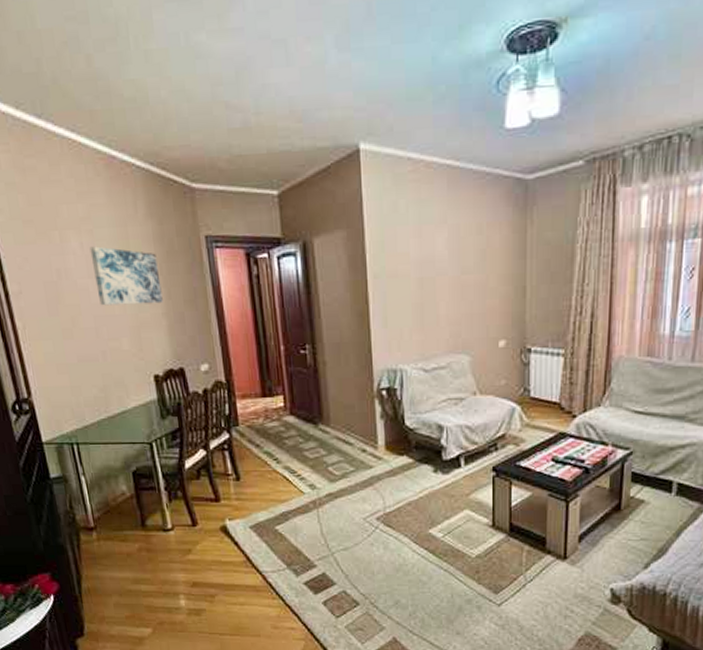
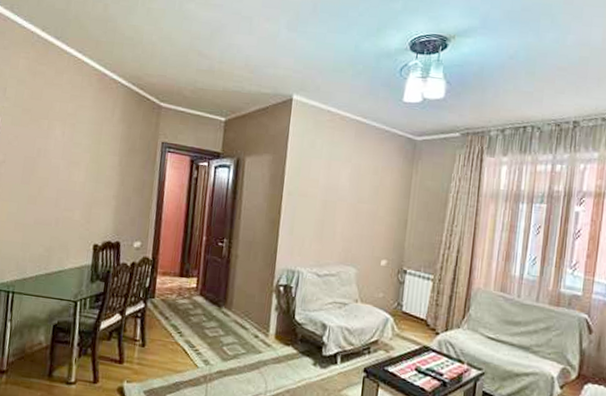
wall art: present [89,246,163,306] -> none [65,136,120,188]

